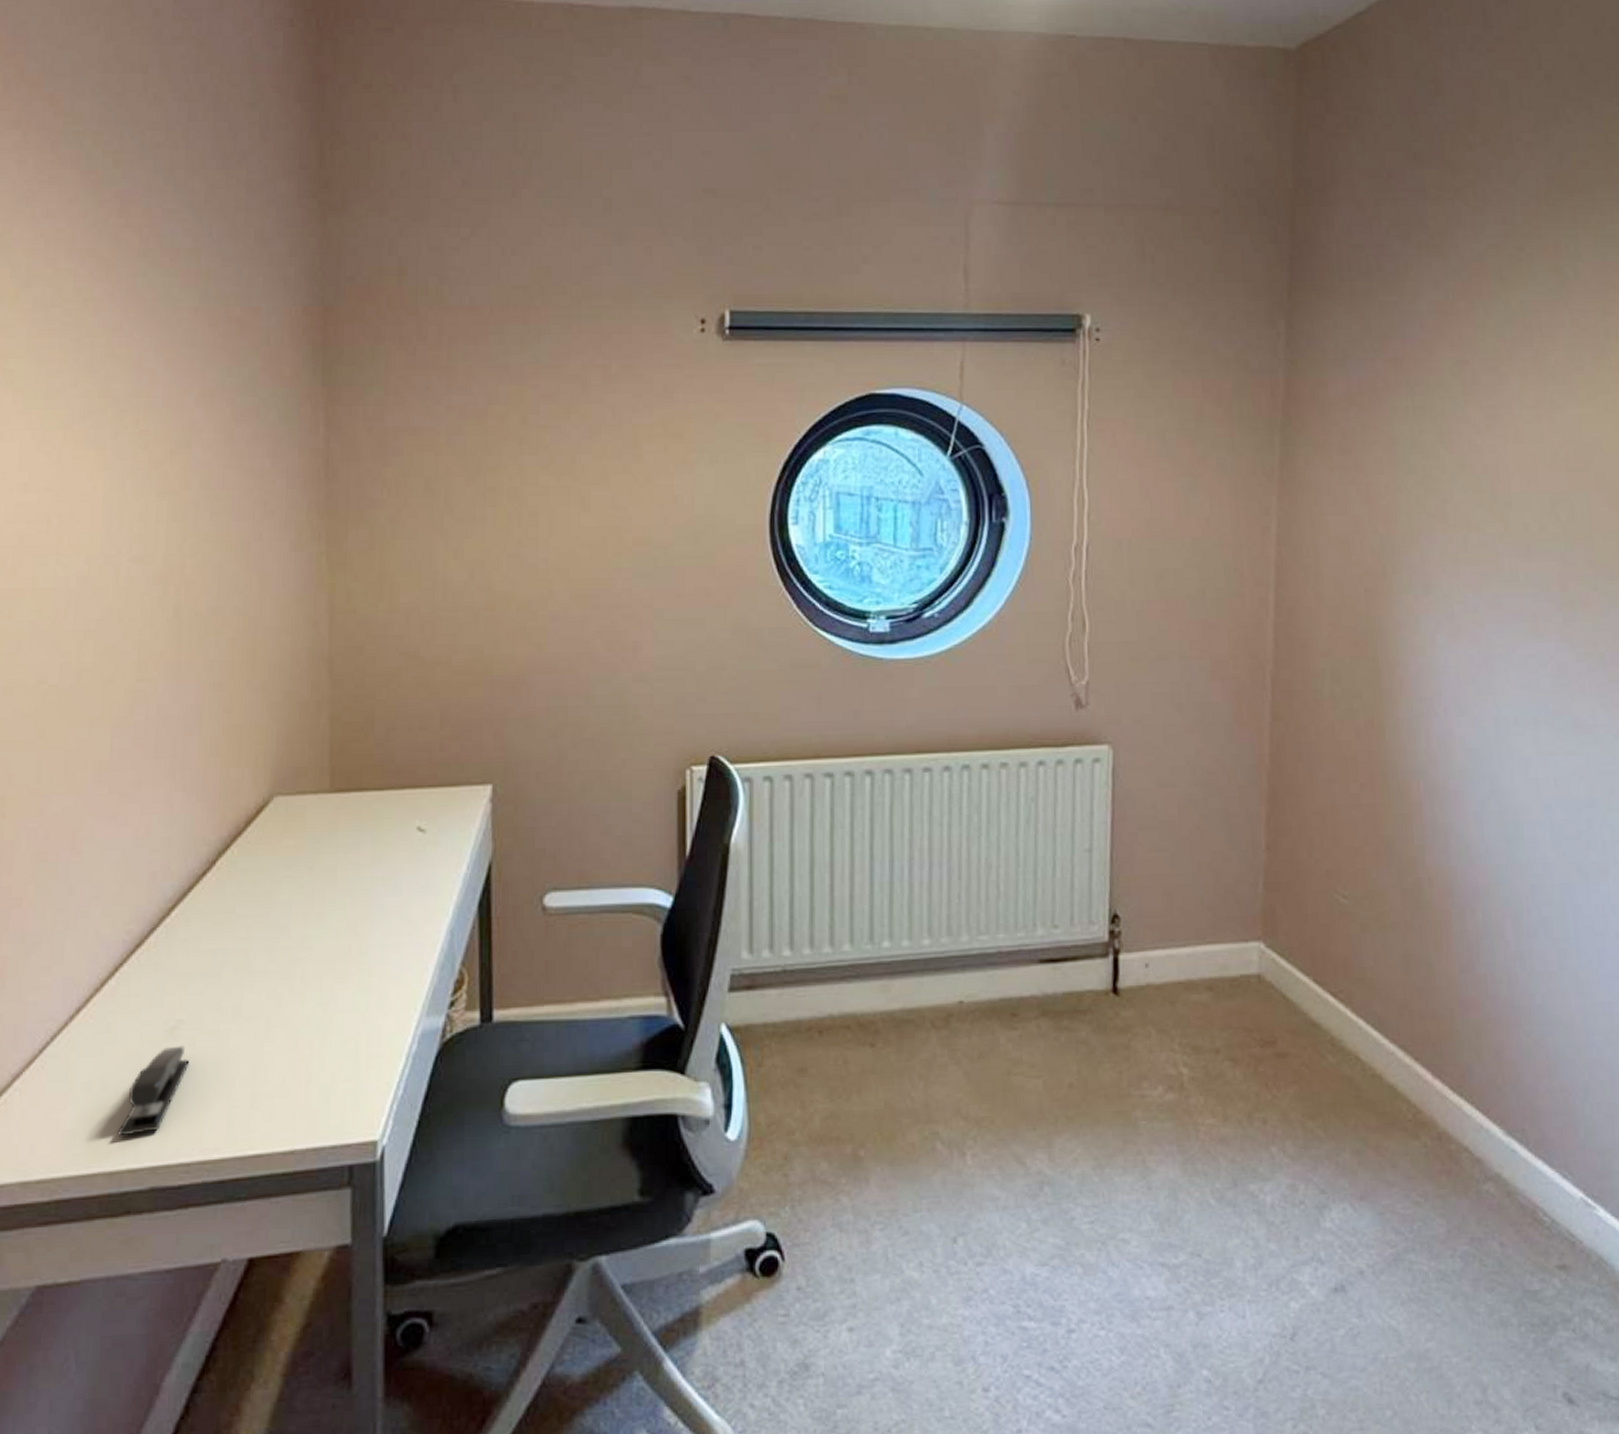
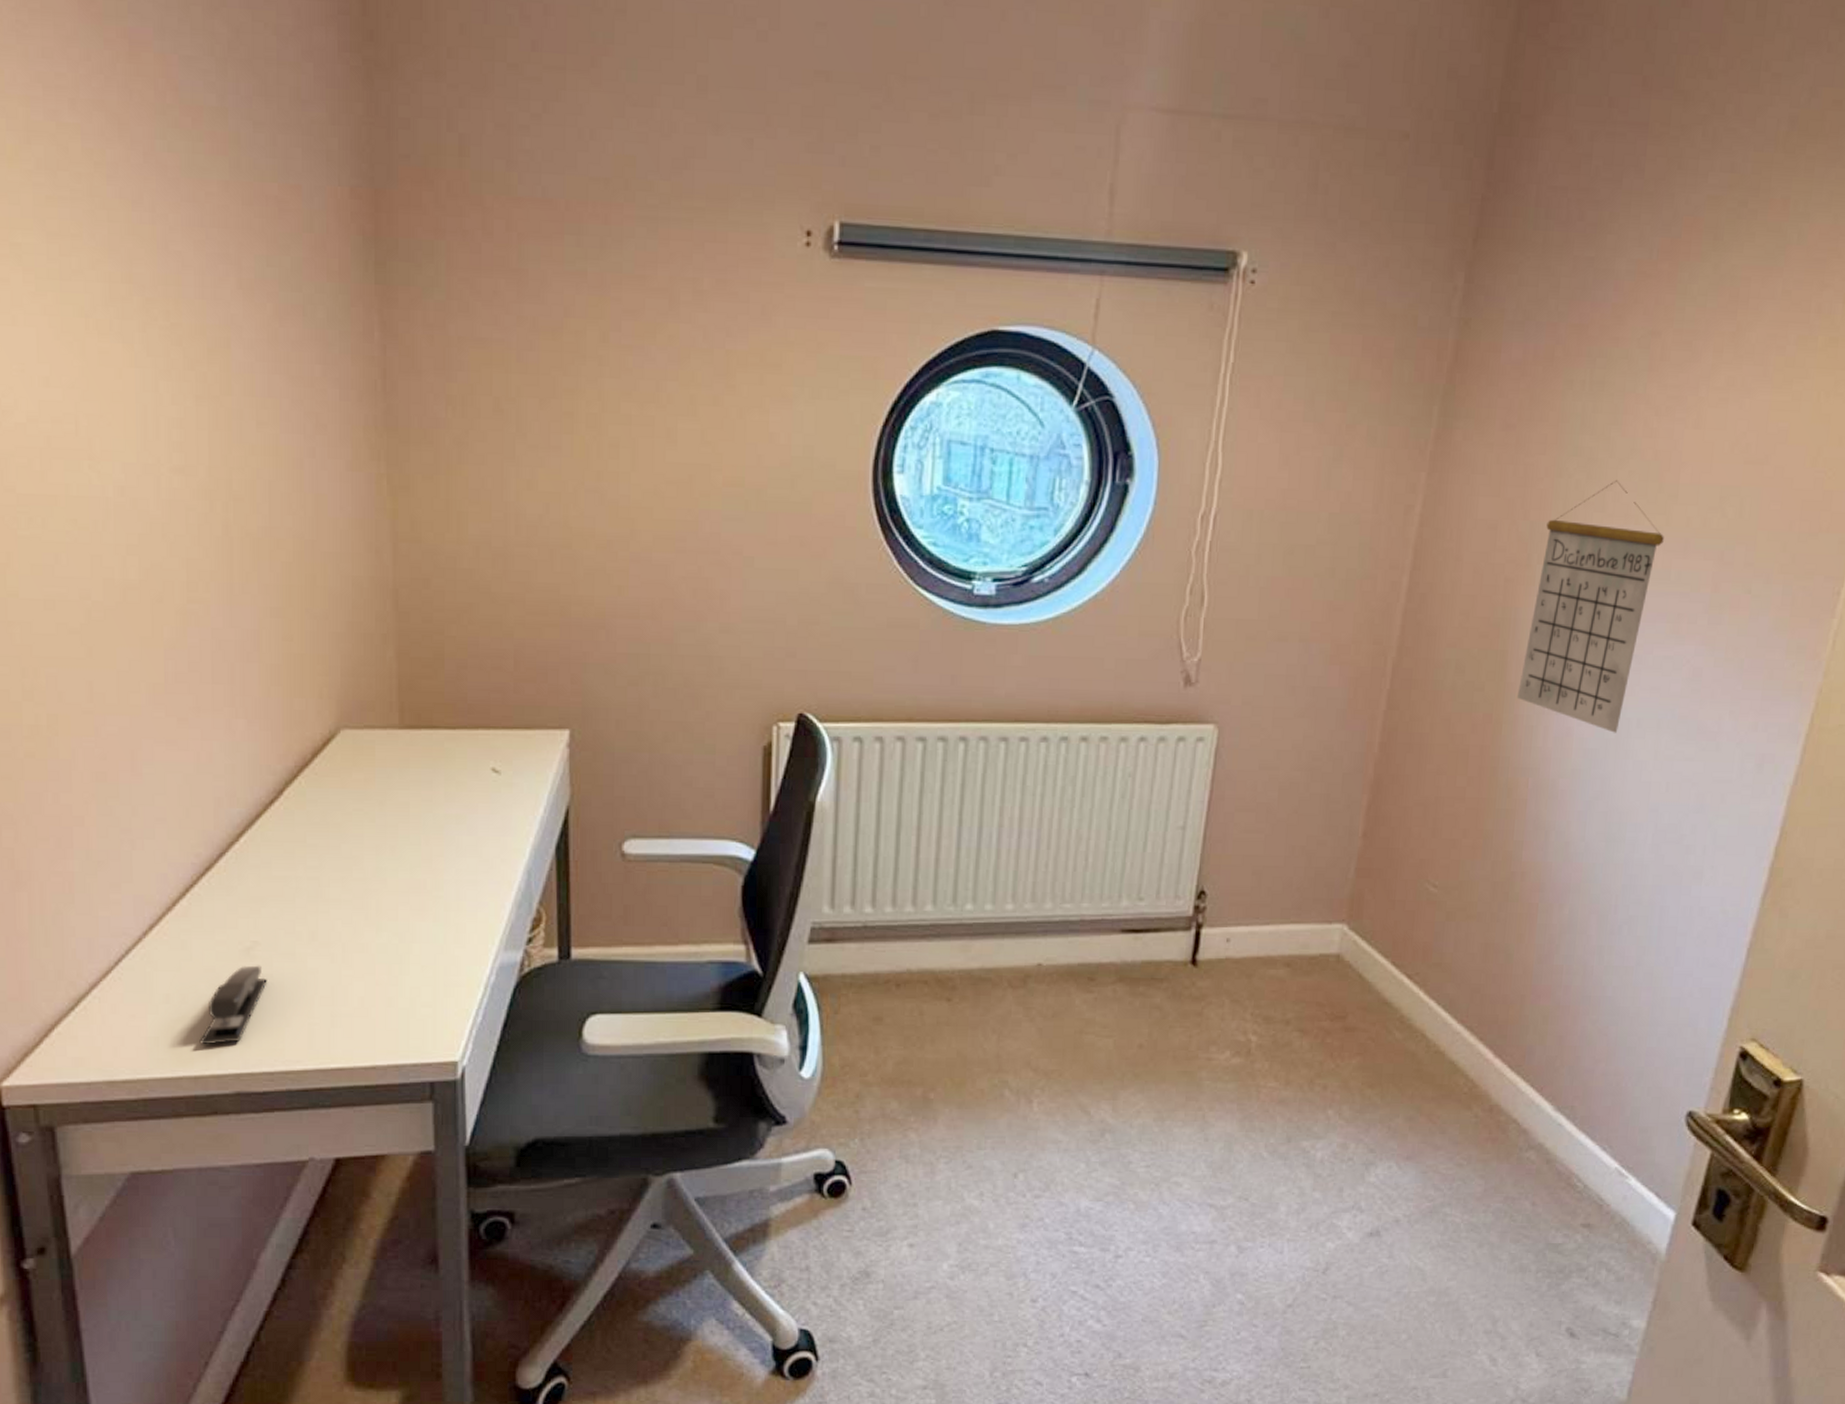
calendar: none [1394,492,1507,732] -> present [1516,479,1664,733]

